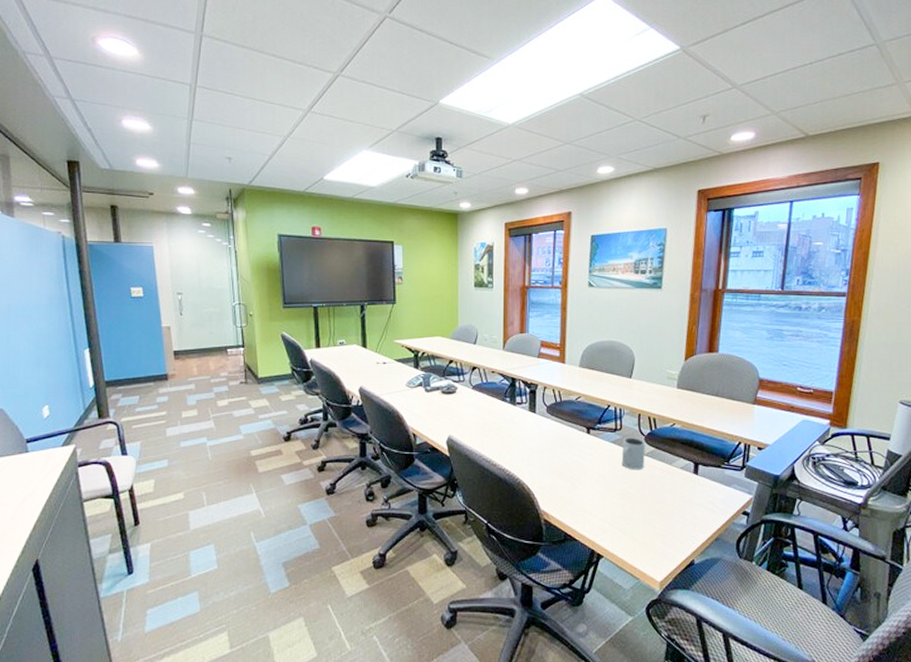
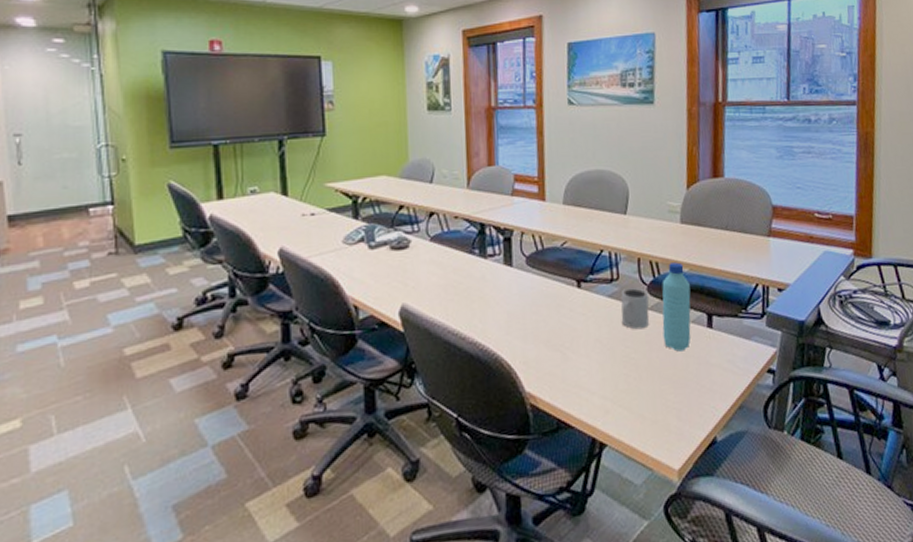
water bottle: none [655,420,681,491] -> present [662,262,691,352]

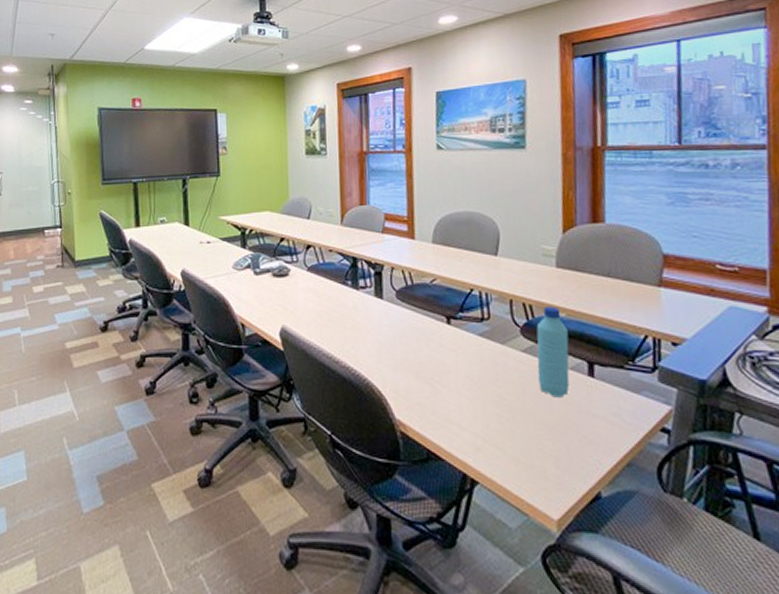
mug: present [620,288,650,330] -> none [492,329,523,371]

